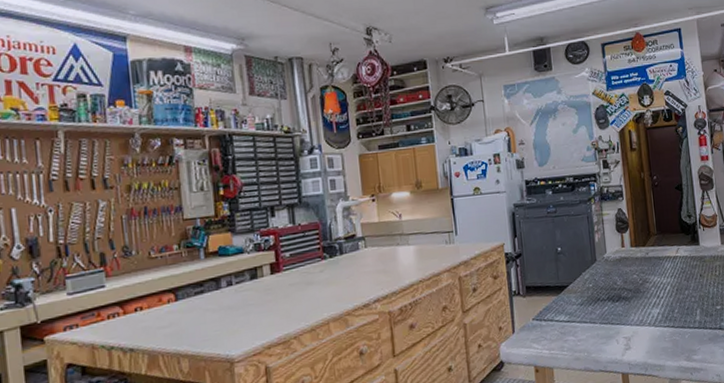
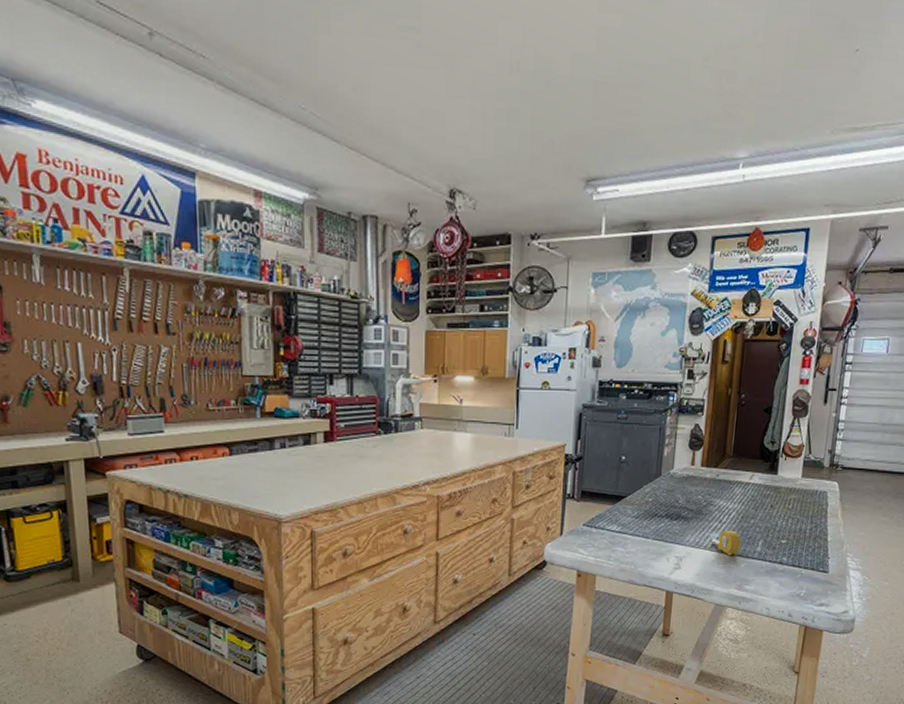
tape measure: none [653,303,682,329] -> present [711,530,741,556]

